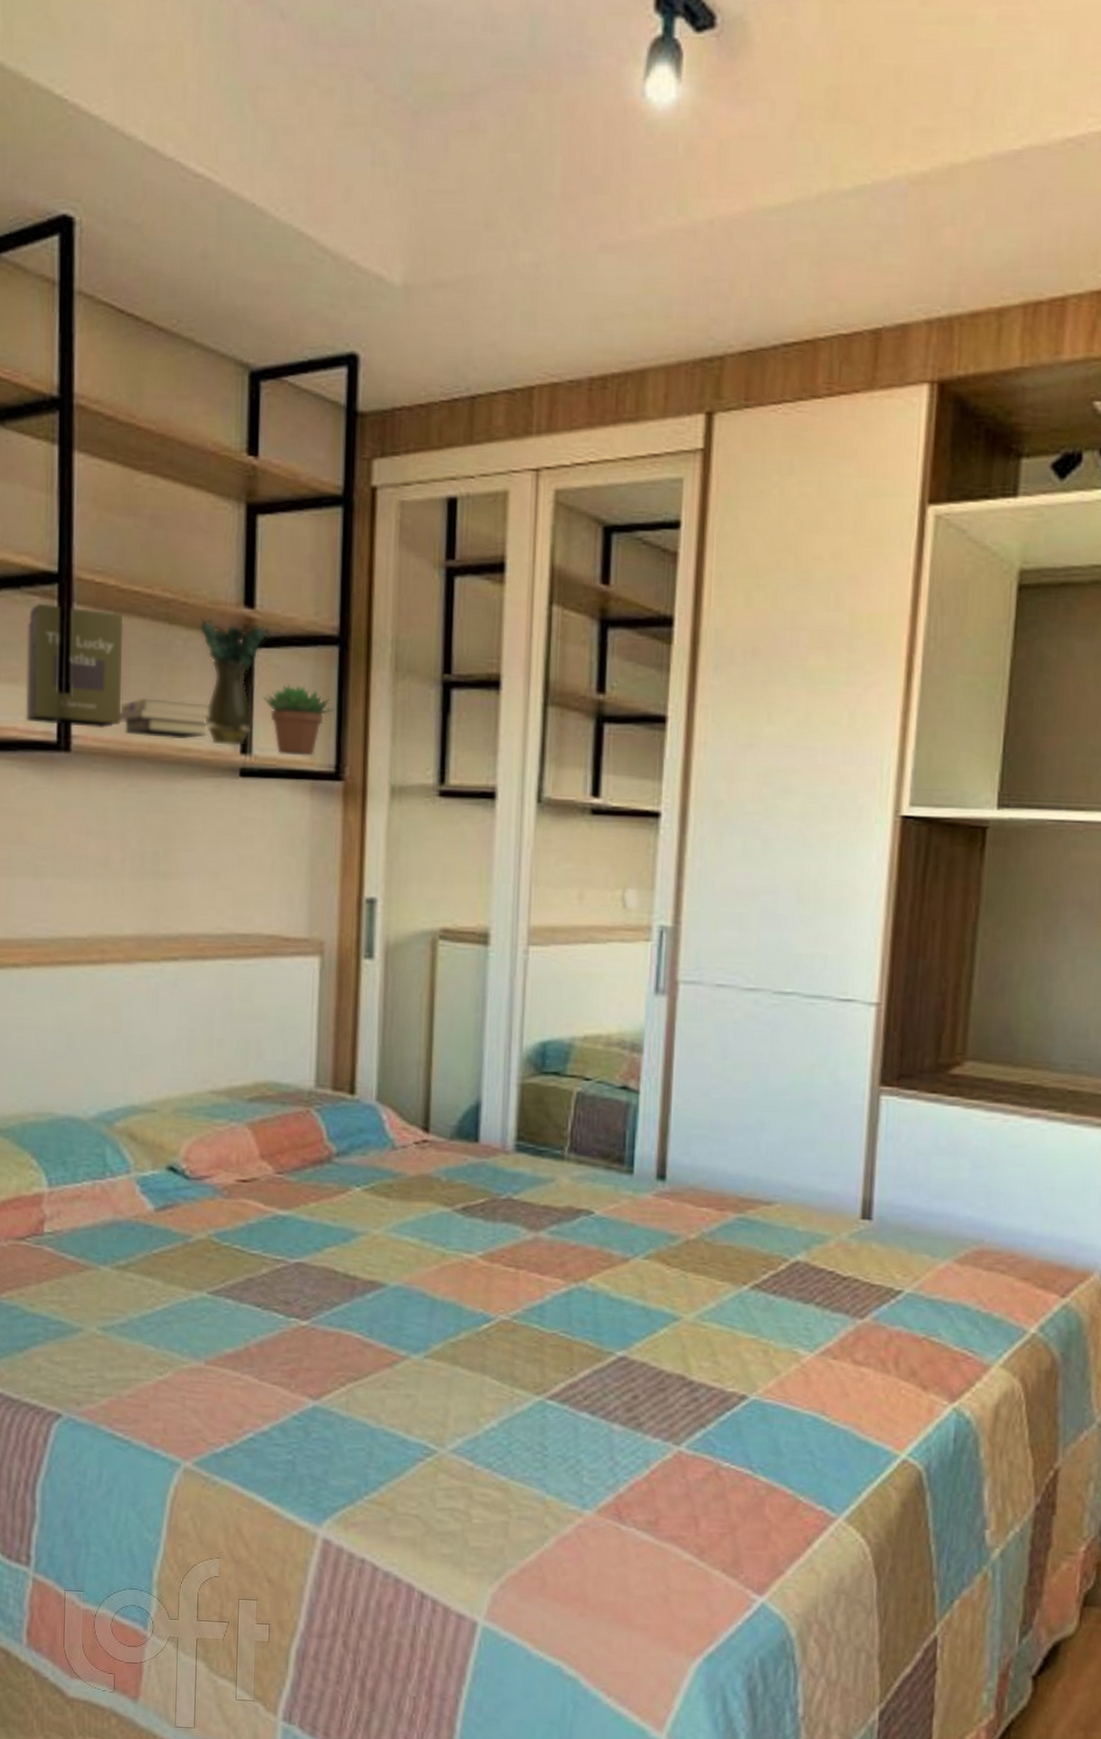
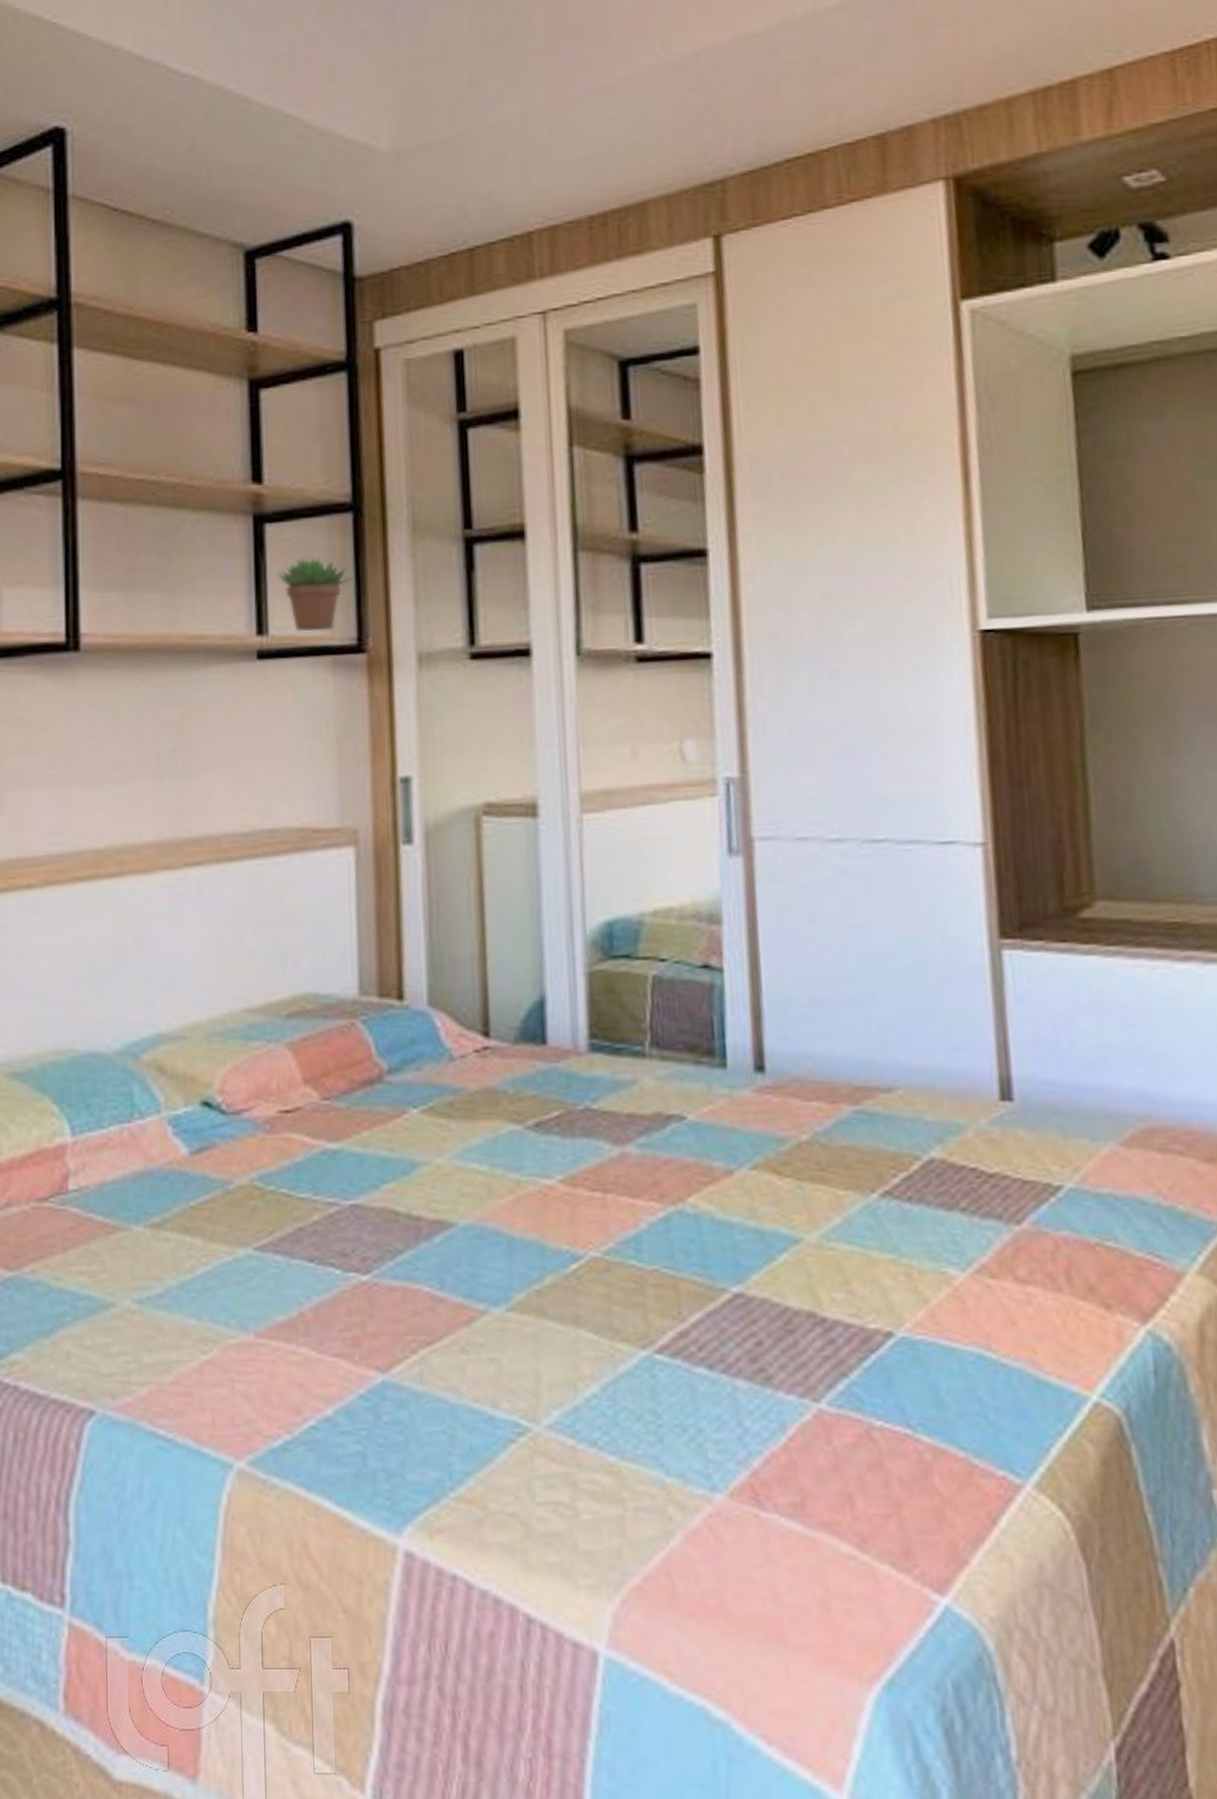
books: present [25,603,123,729] -> none [31,501,131,625]
books: present [120,698,211,740] -> none [129,586,223,628]
vase: present [199,618,272,747] -> none [207,499,282,630]

